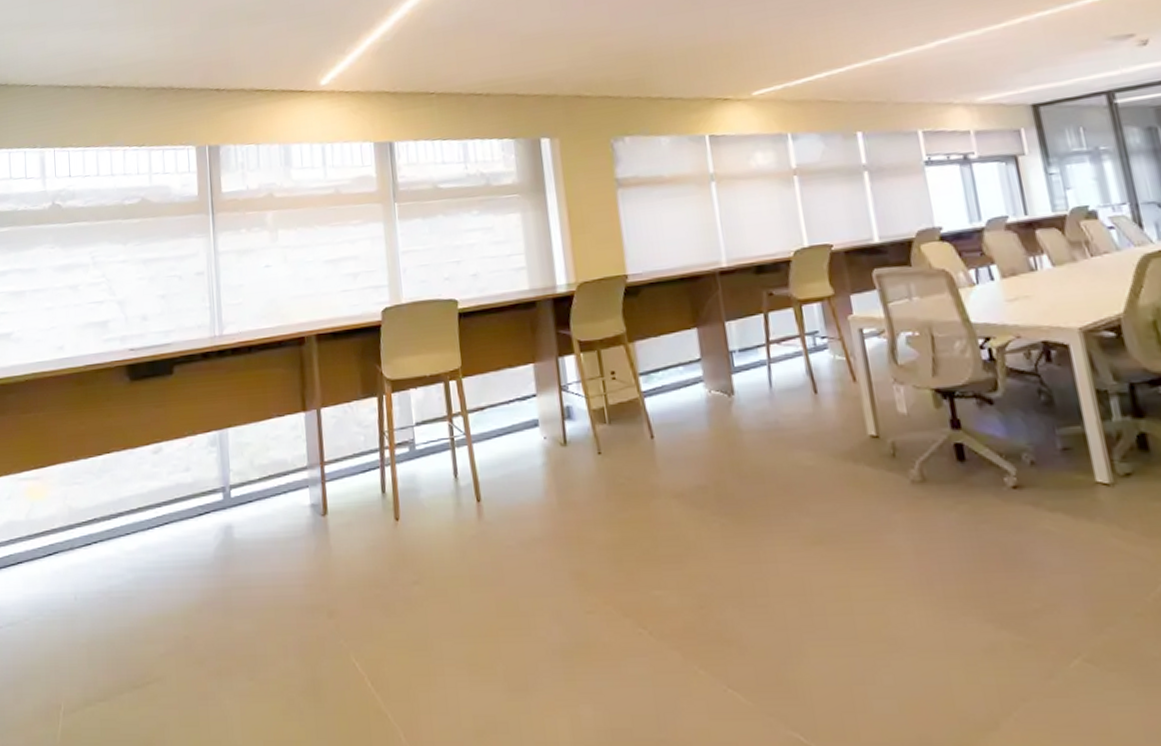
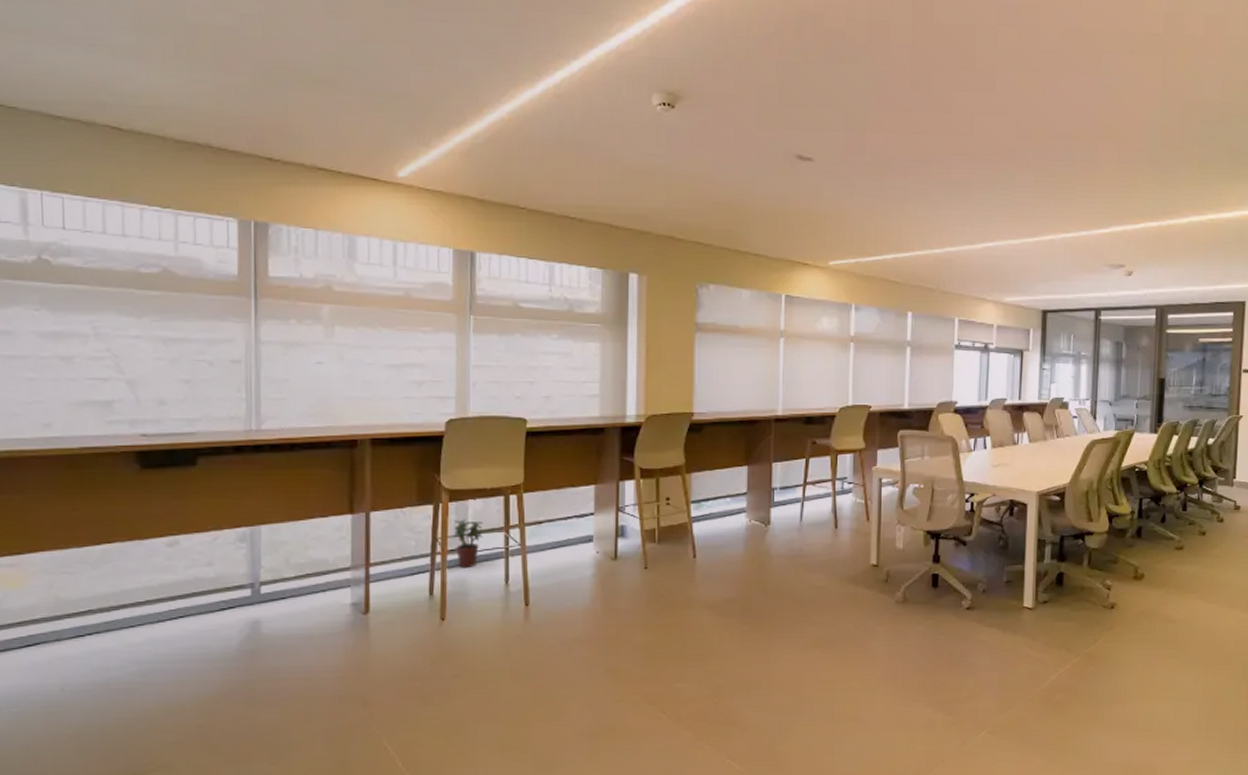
potted plant: none [398,410,429,463] -> present [454,519,485,569]

